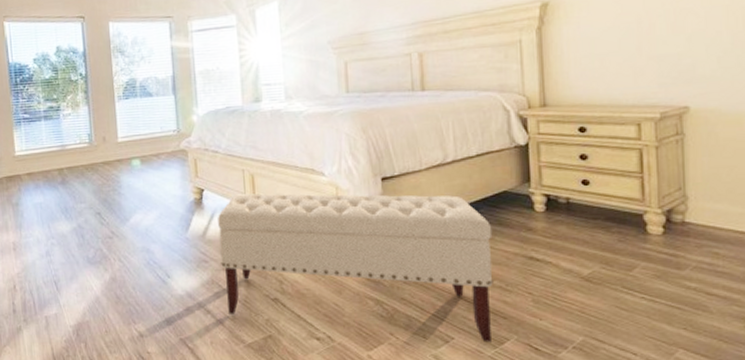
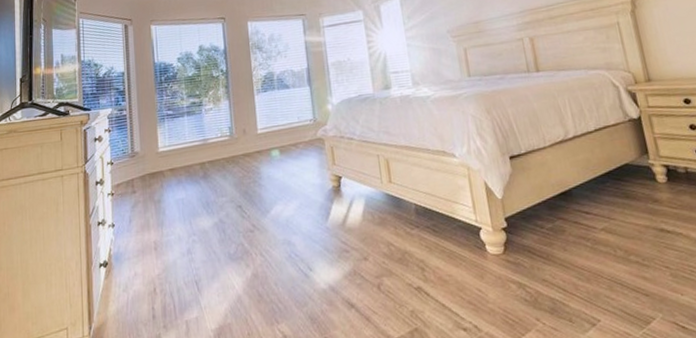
bench: present [218,193,493,343] -> none [356,170,638,323]

